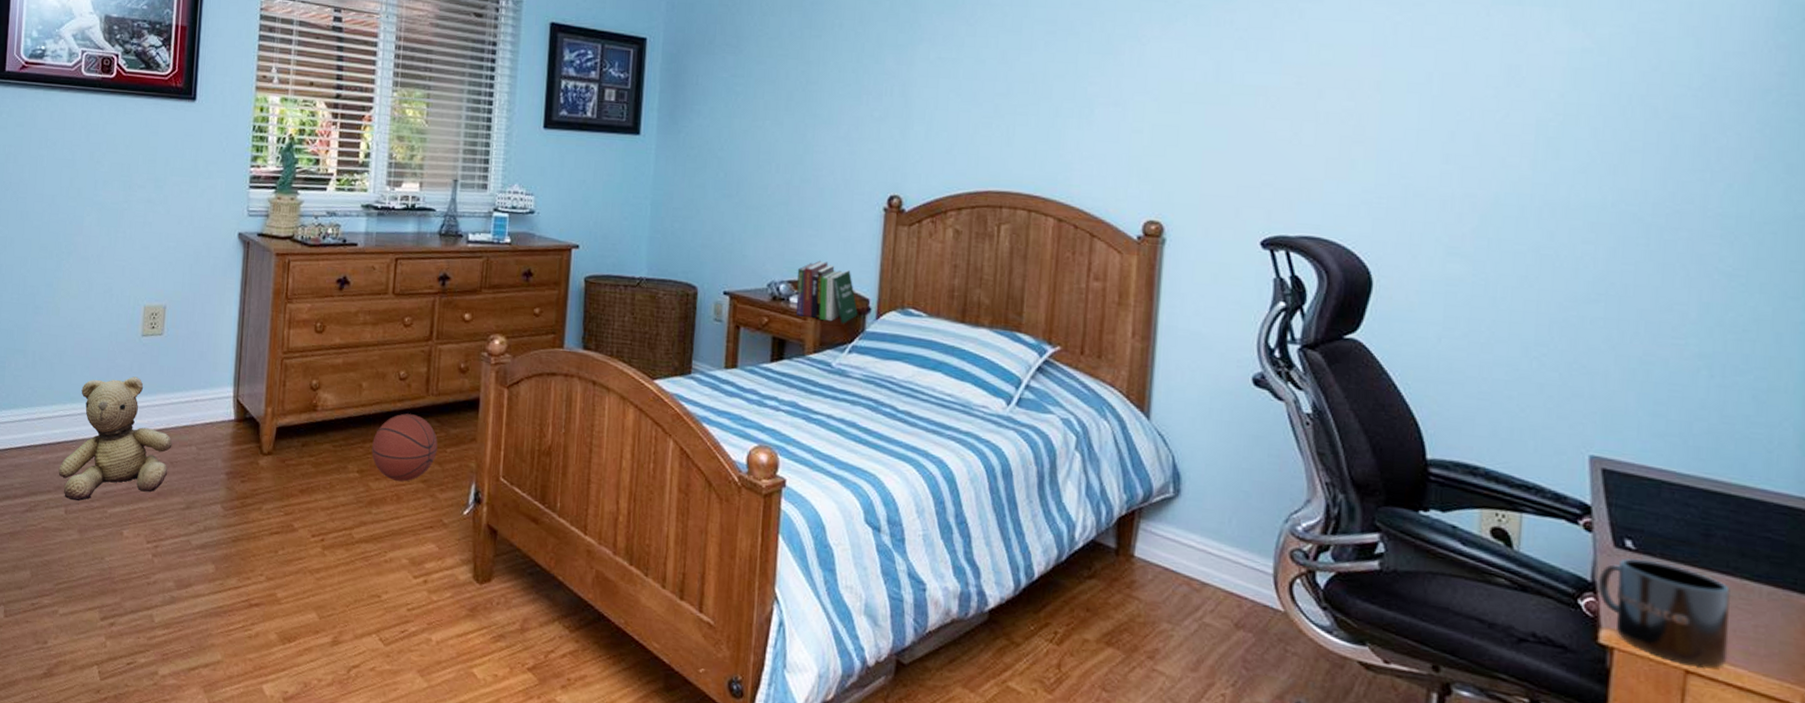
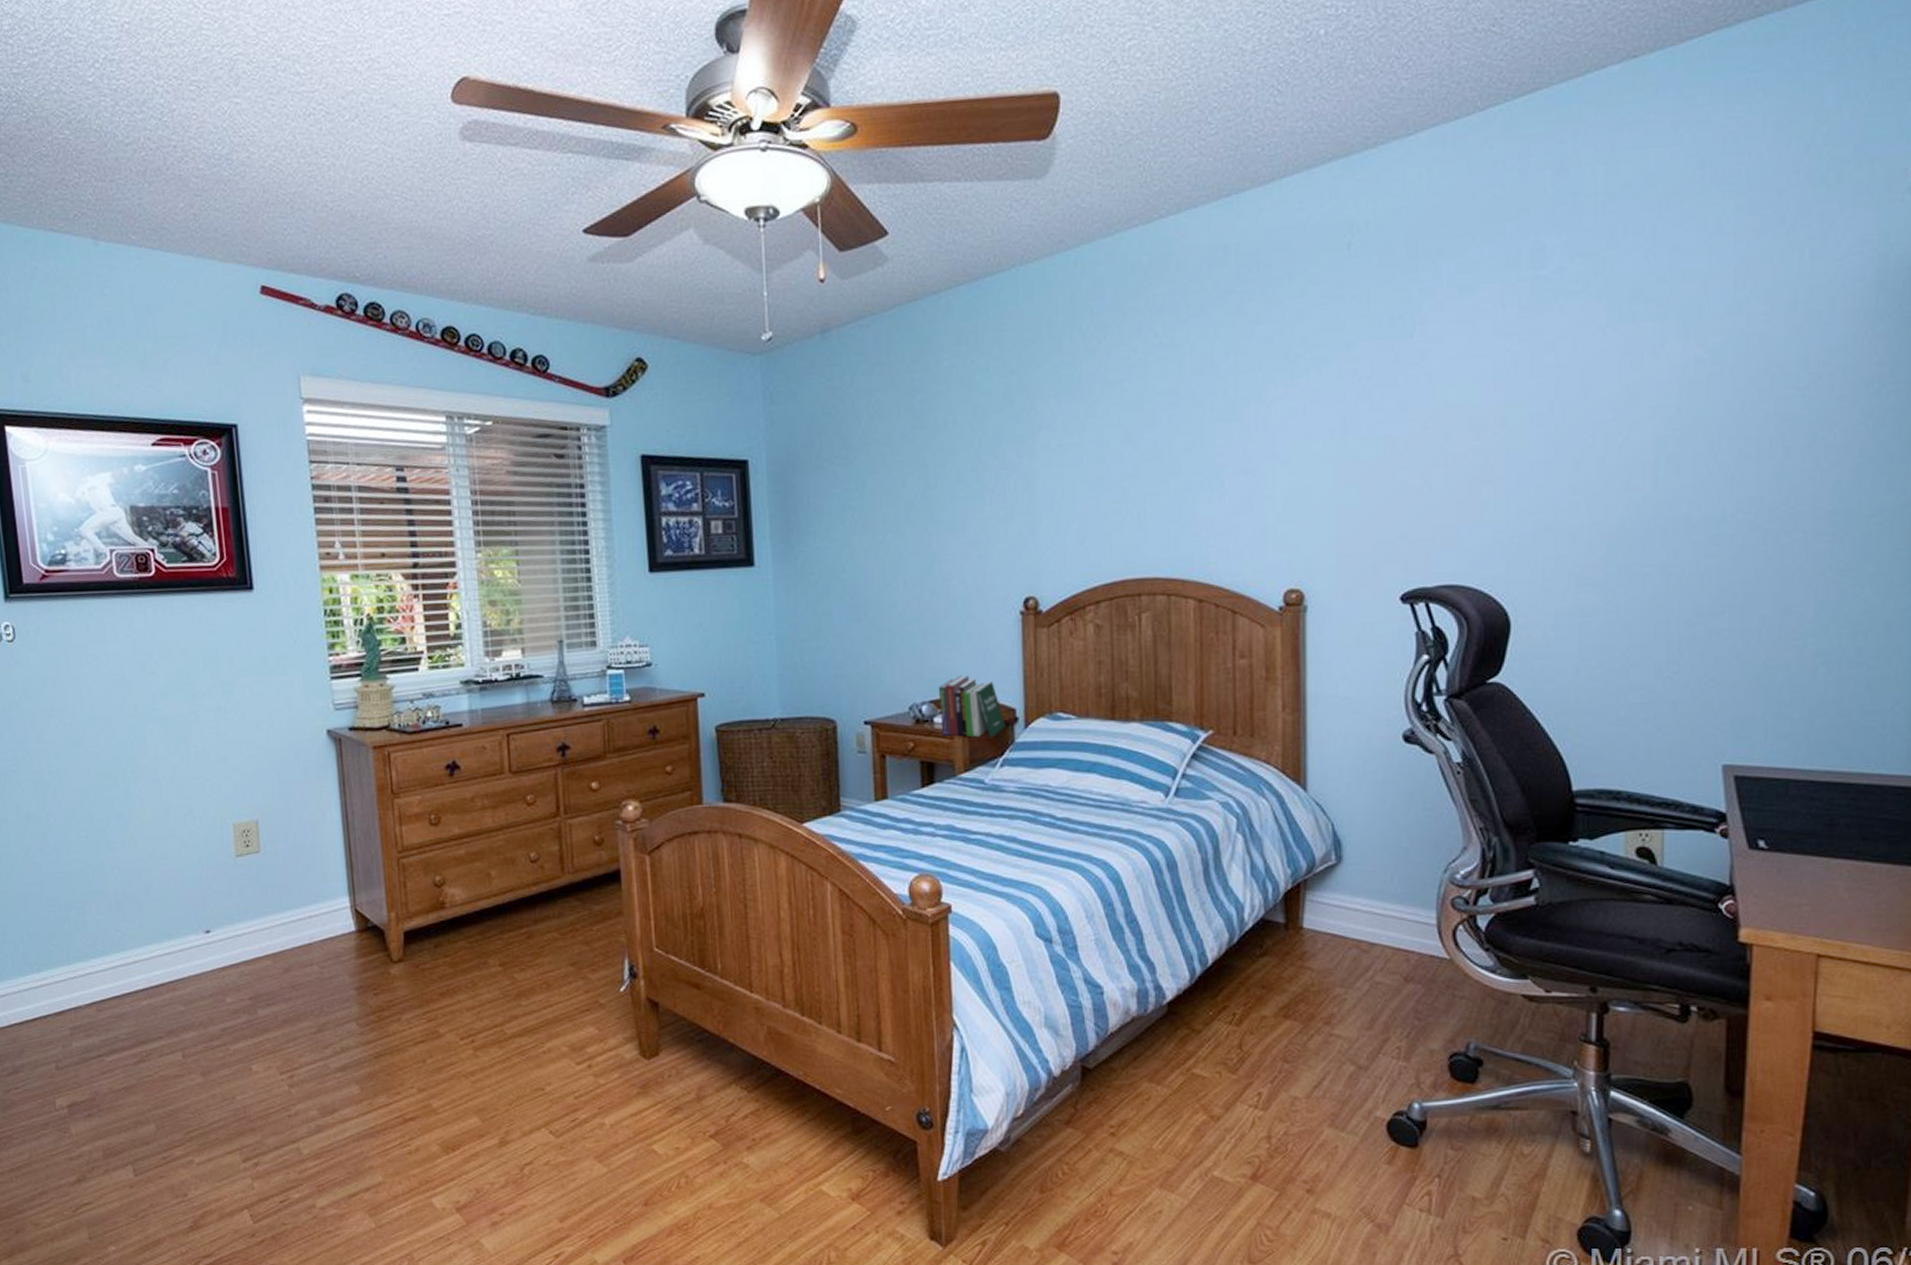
teddy bear: present [58,376,173,501] -> none [167,901,291,1042]
basketball: present [371,413,438,482] -> none [511,896,583,968]
mug: present [1597,558,1732,668] -> none [1735,857,1855,950]

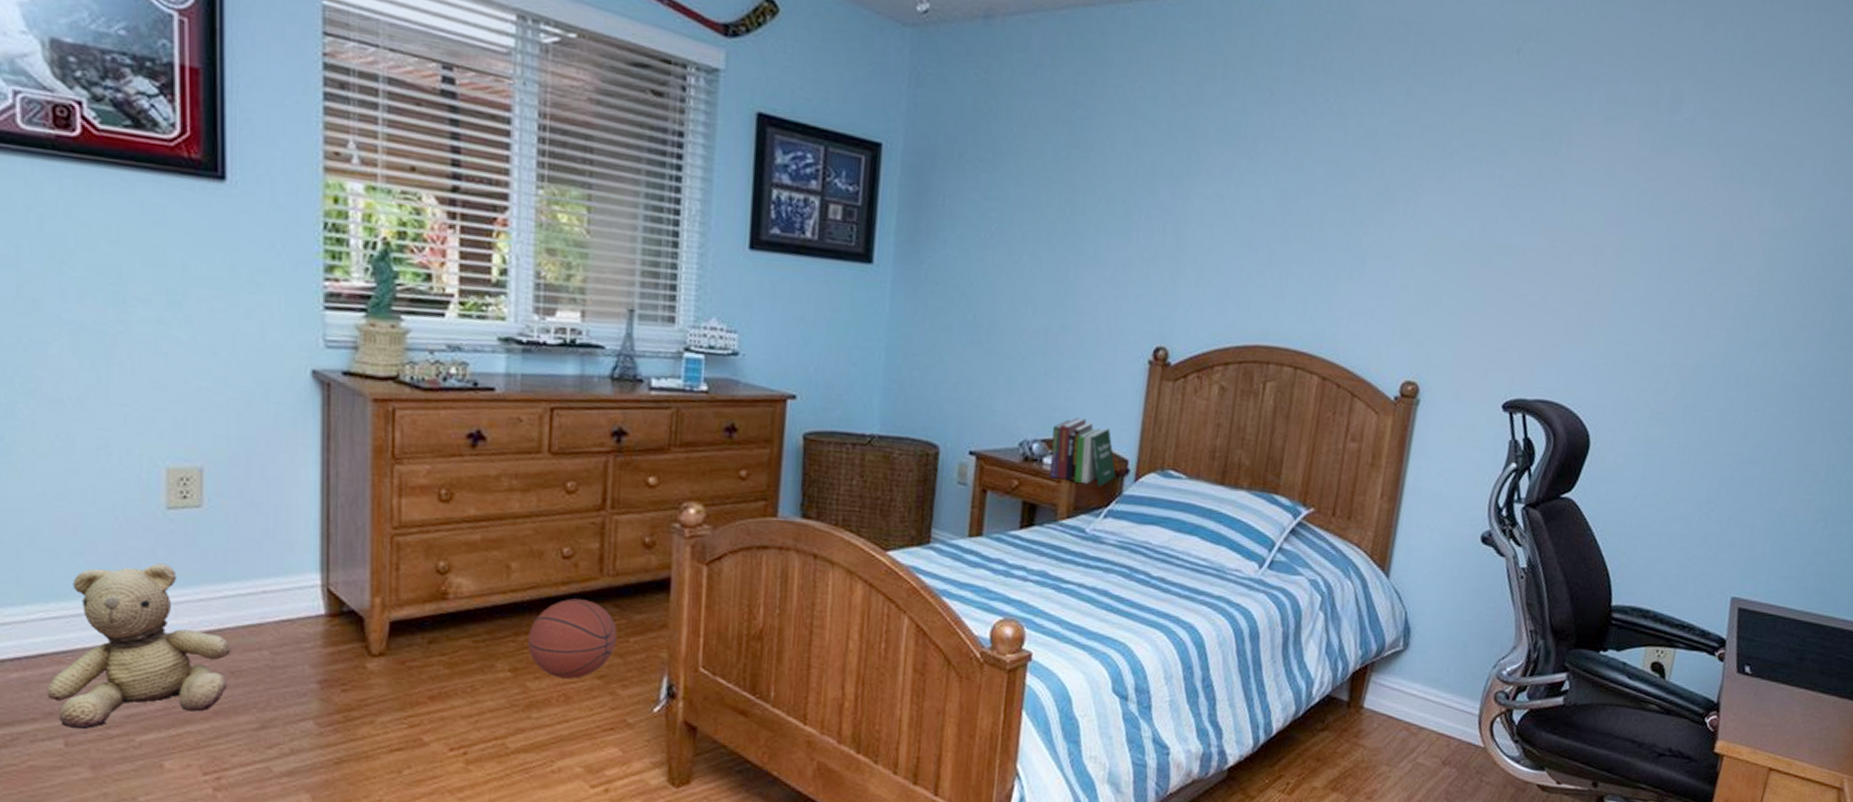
teddy bear: none [167,901,291,1042] -> present [47,563,231,728]
basketball: none [511,896,583,968] -> present [528,598,617,679]

